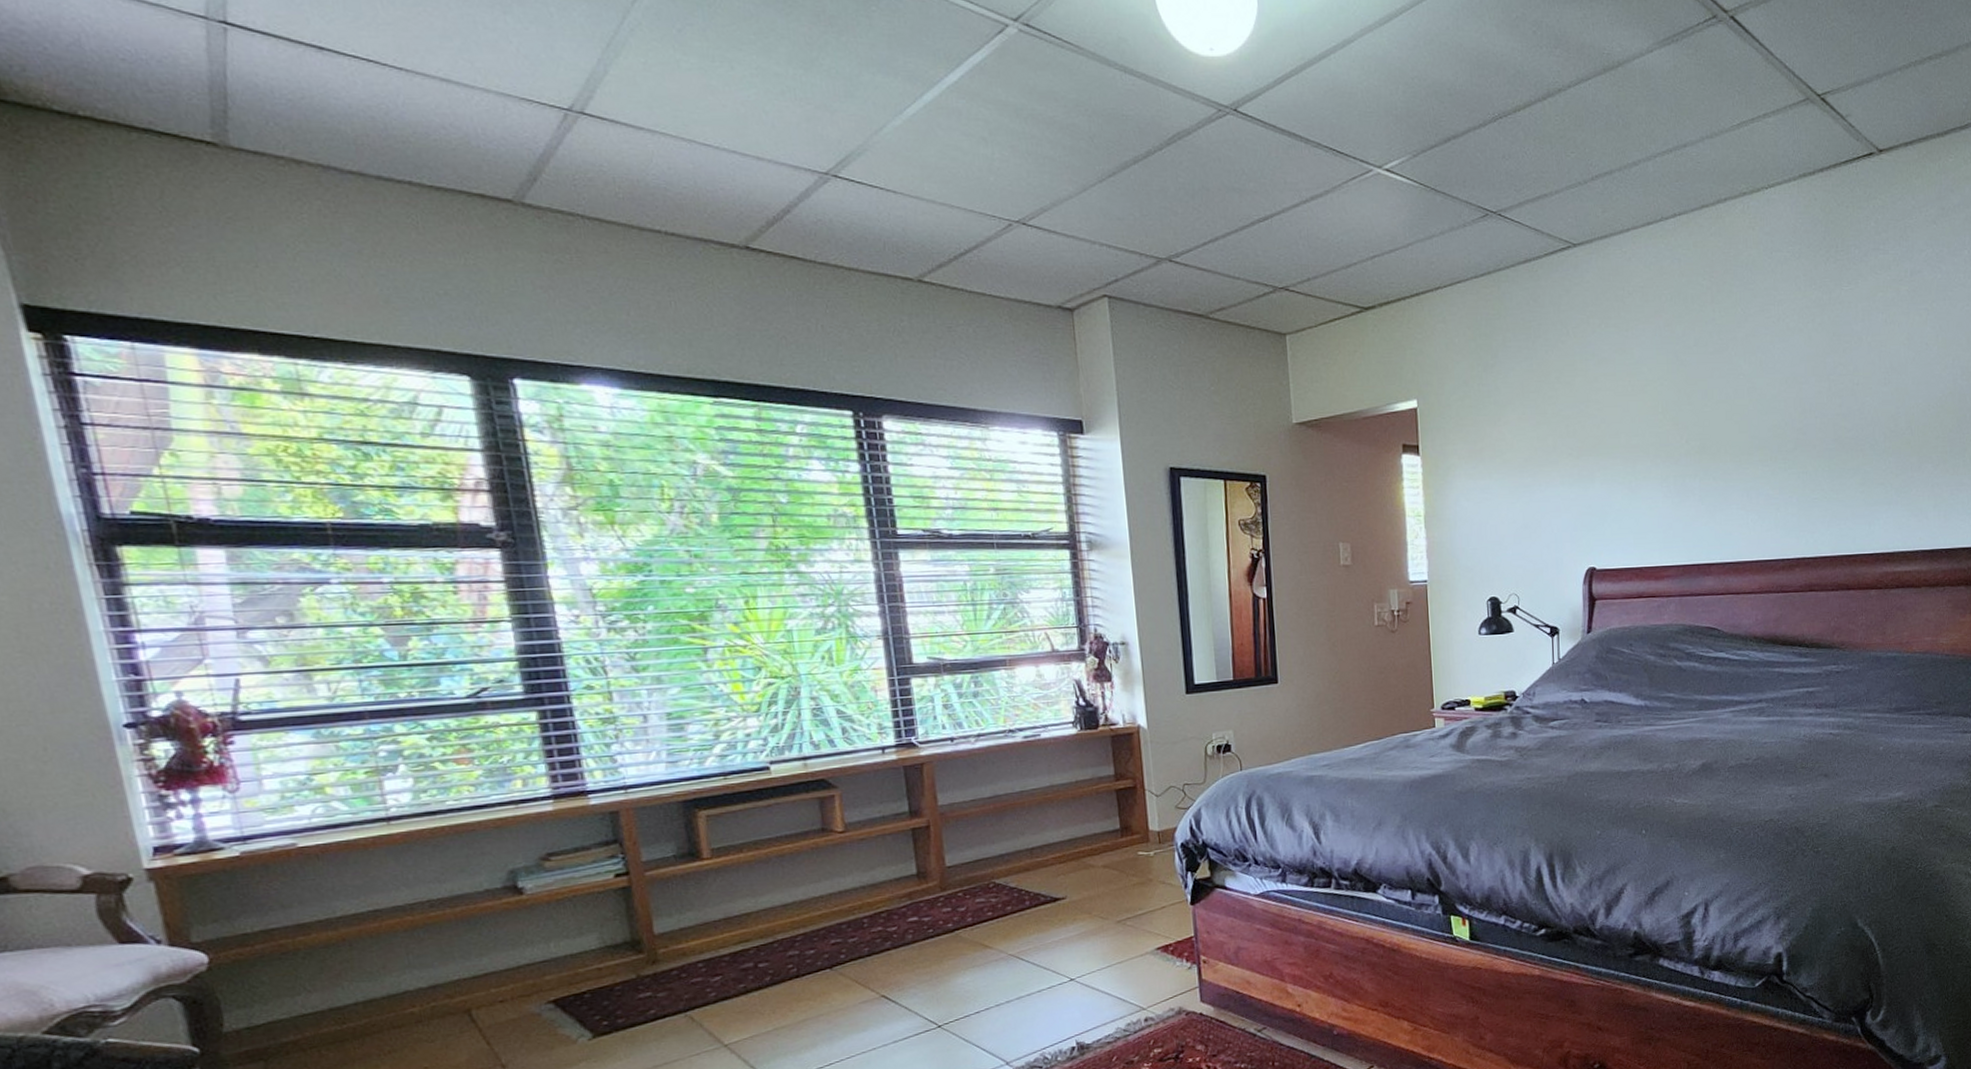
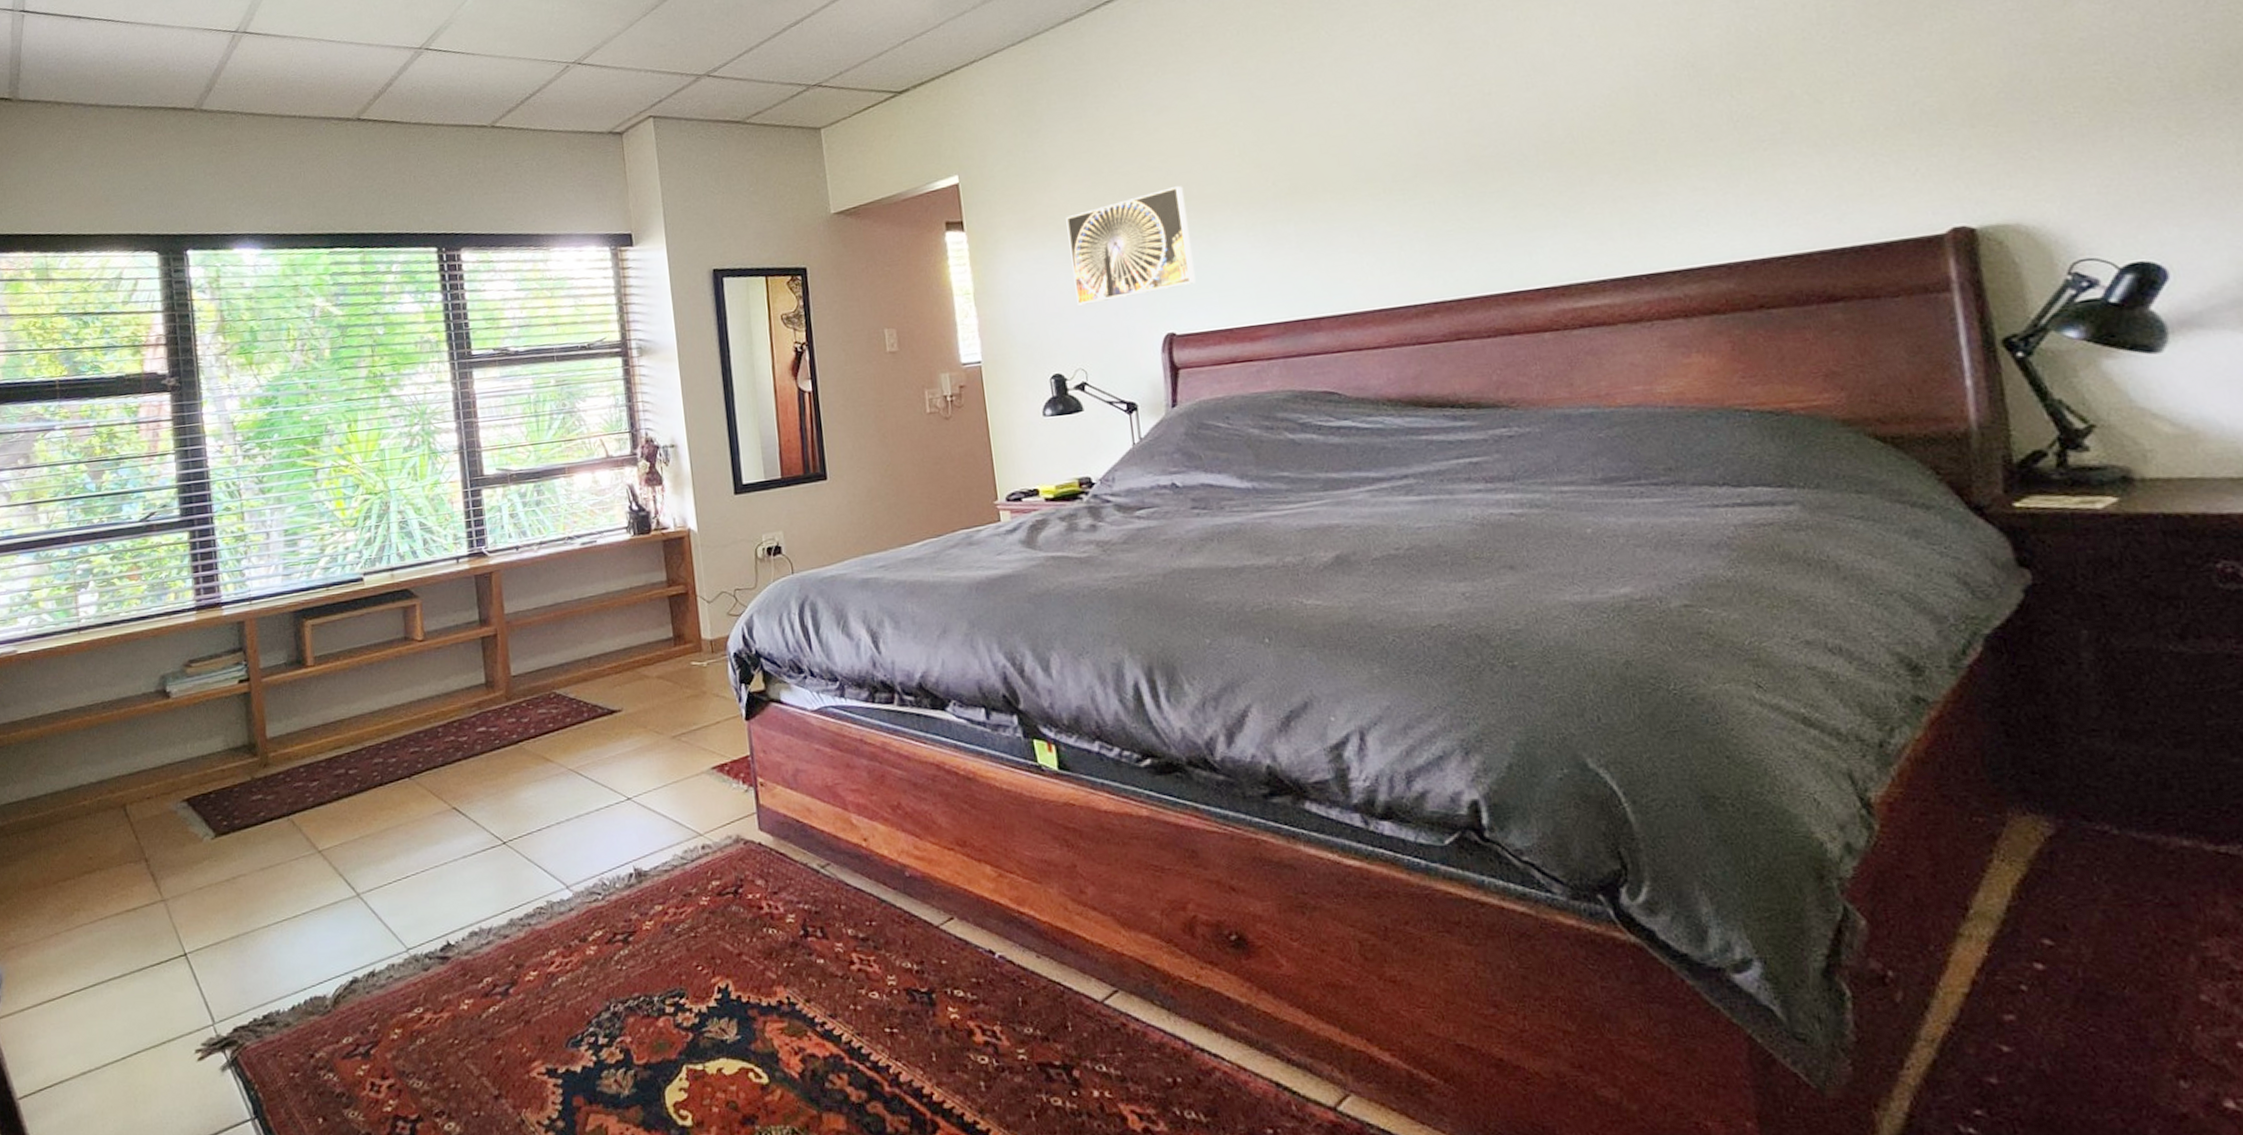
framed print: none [1511,434,1616,536] -> present [1066,186,1196,306]

